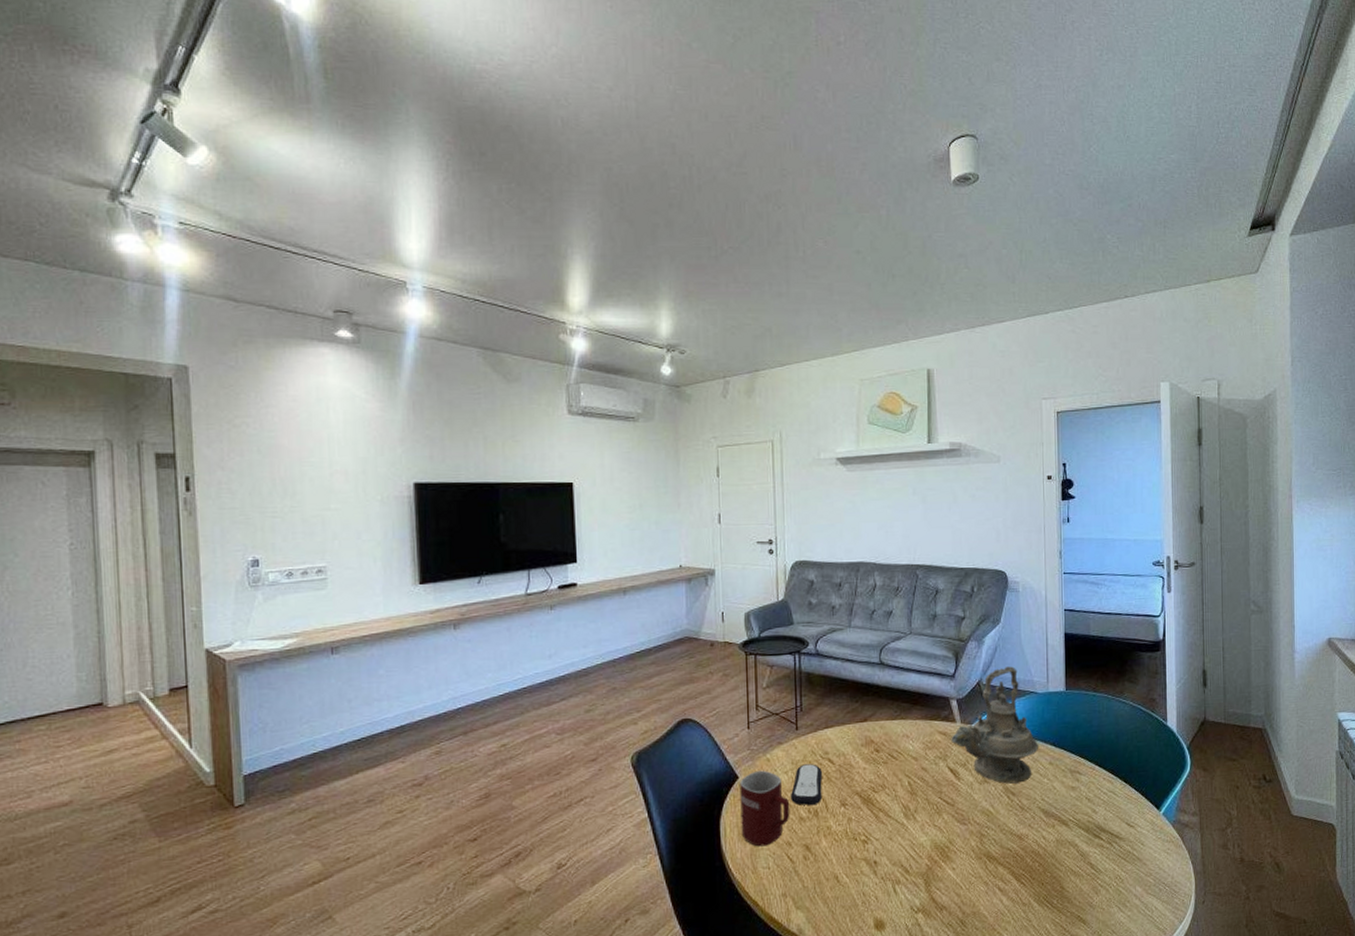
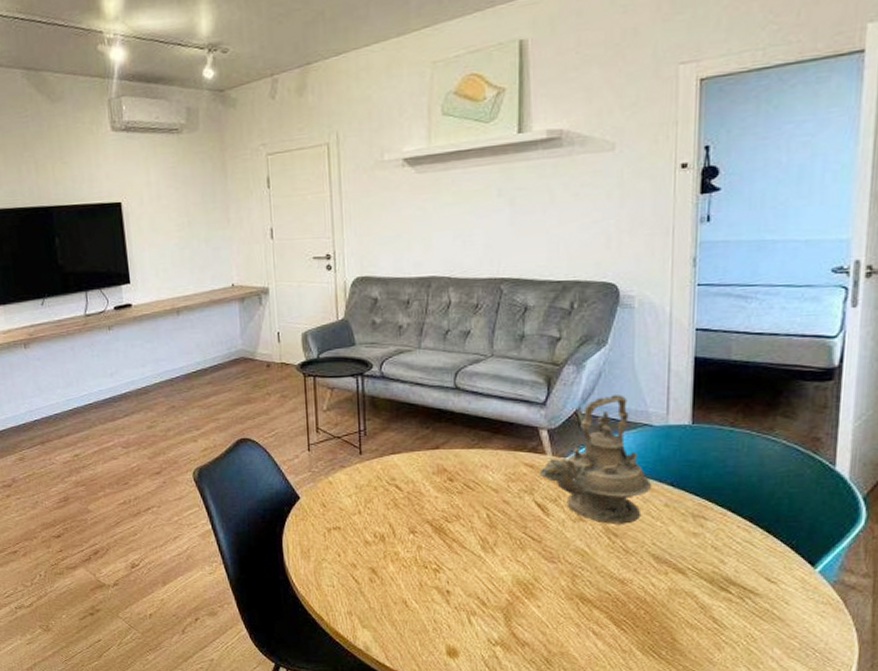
mug: present [740,770,790,847] -> none [301,492,355,566]
remote control: present [790,764,822,806] -> none [354,489,389,531]

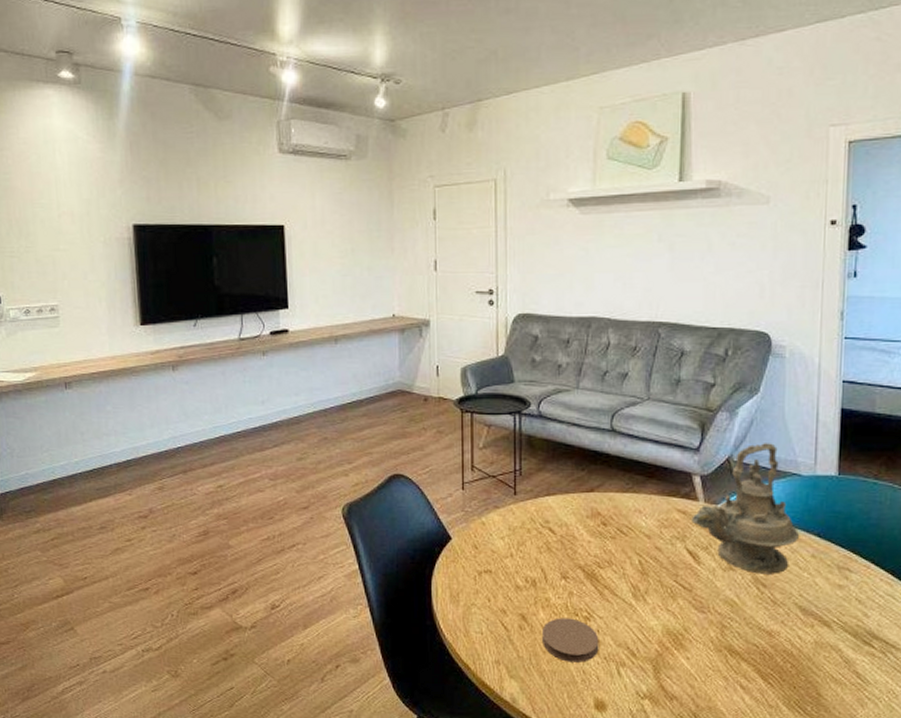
coaster: none [391,570,449,612] -> present [541,618,599,663]

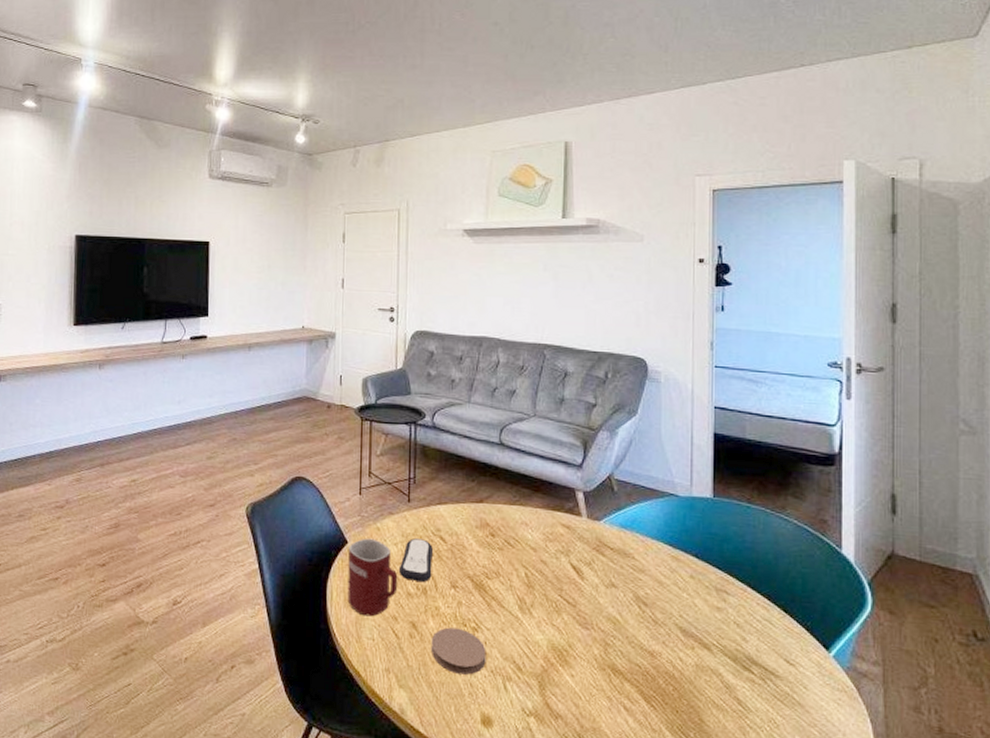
mug: none [453,533,506,611] -> present [347,538,398,617]
remote control: none [506,531,541,575] -> present [398,538,433,583]
teapot: present [691,443,800,574] -> none [575,463,679,593]

